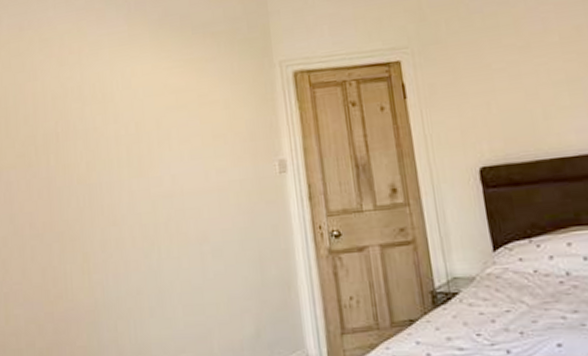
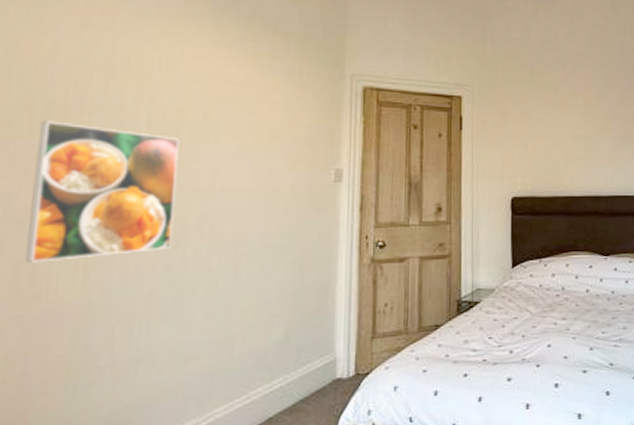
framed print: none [43,149,148,269] -> present [25,121,180,263]

